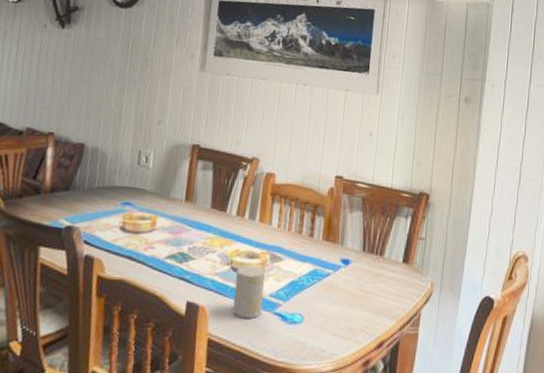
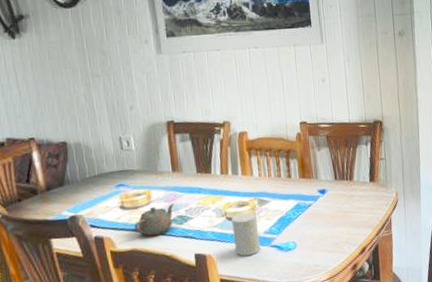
teapot: none [129,235,179,270] -> present [134,204,175,237]

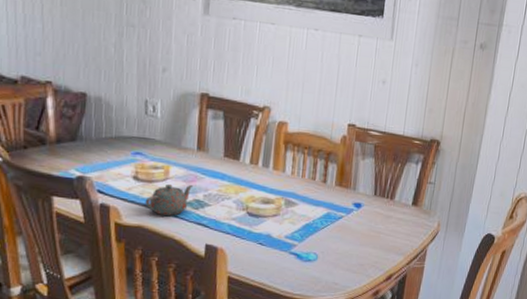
cup: present [231,212,261,256] -> none [250,210,280,258]

